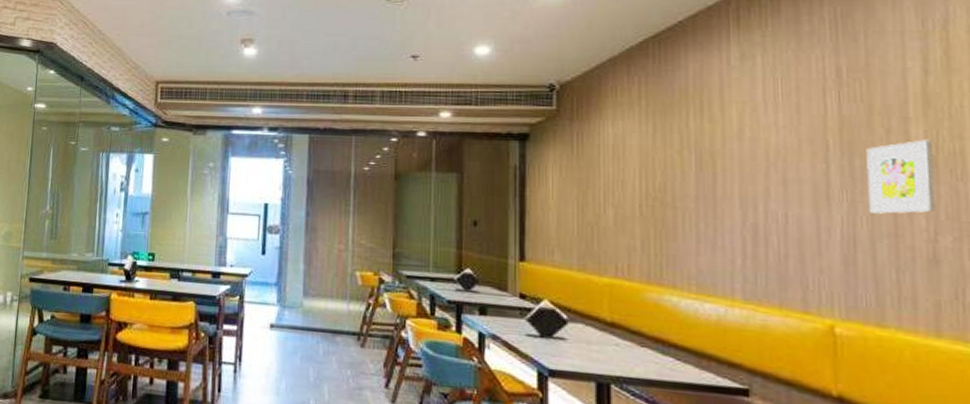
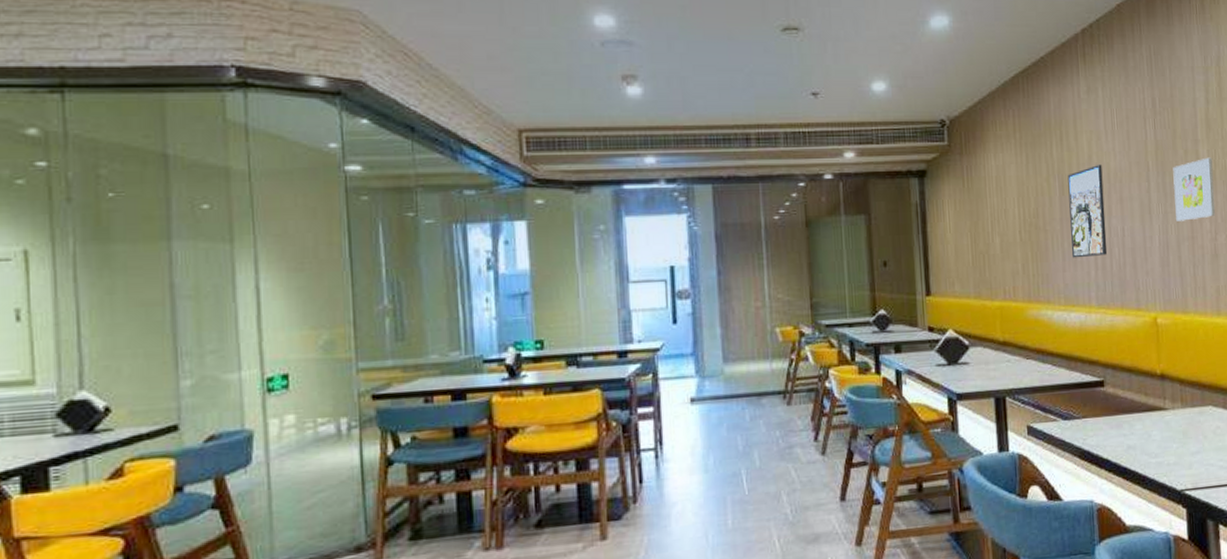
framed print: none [708,138,761,243] -> present [1067,164,1107,258]

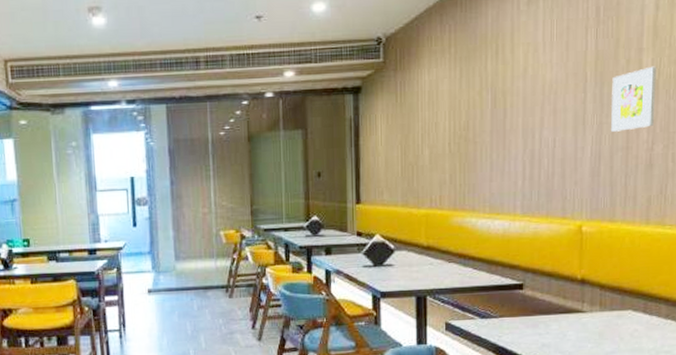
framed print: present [1067,164,1107,258] -> none [499,76,537,169]

